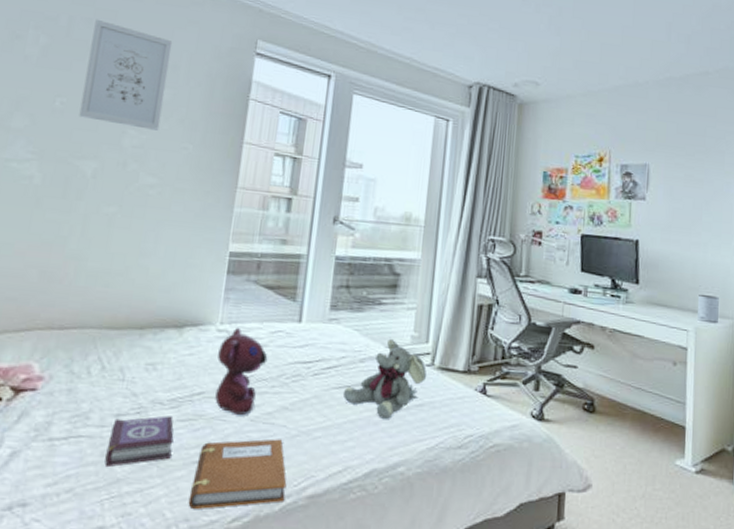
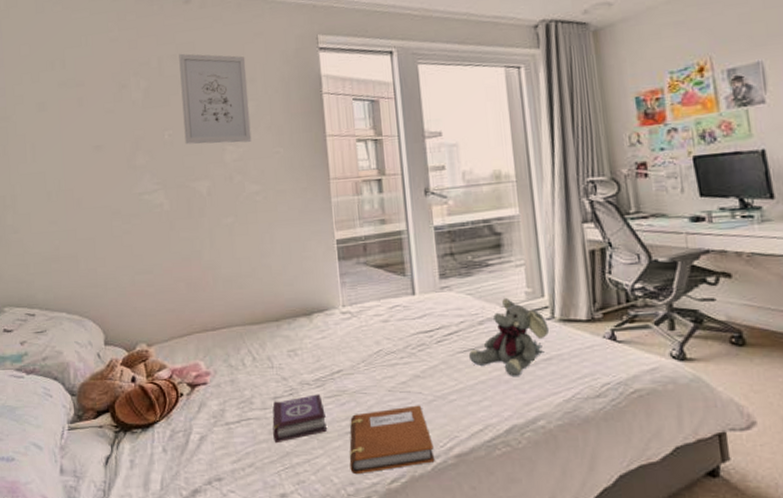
teddy bear: present [215,327,268,415] -> none [346,307,392,387]

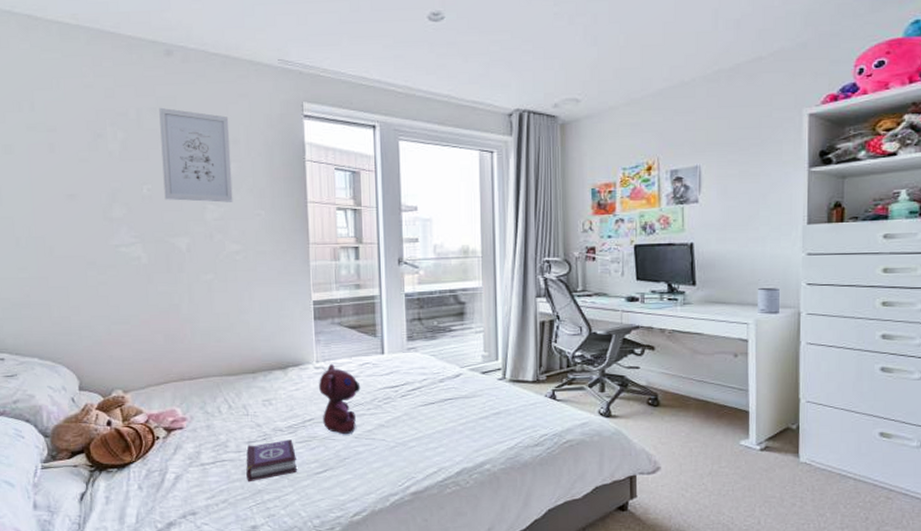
teddy bear: none [346,307,392,387] -> present [319,363,361,434]
notebook: present [349,405,435,475] -> none [316,450,393,509]
plush elephant: present [468,297,549,376] -> none [428,359,499,427]

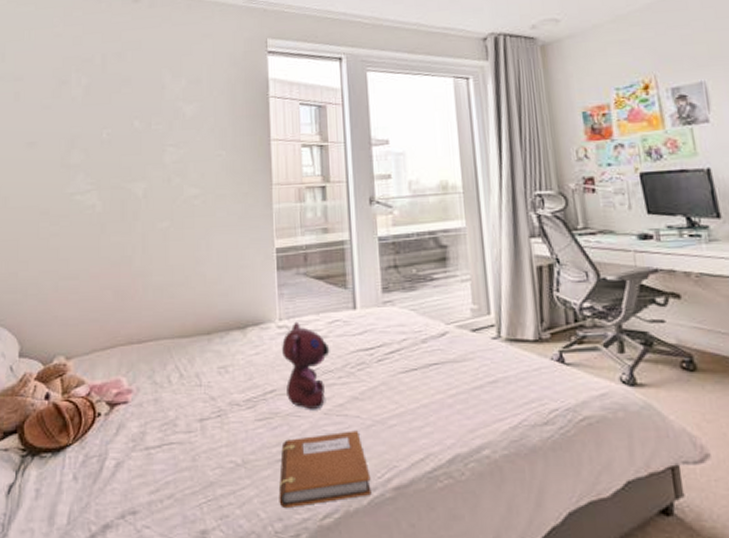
wall art: present [159,107,233,203] -> none [124,51,193,144]
book: present [246,439,297,482] -> none [197,416,256,472]
notebook: none [316,450,393,509] -> present [278,430,372,509]

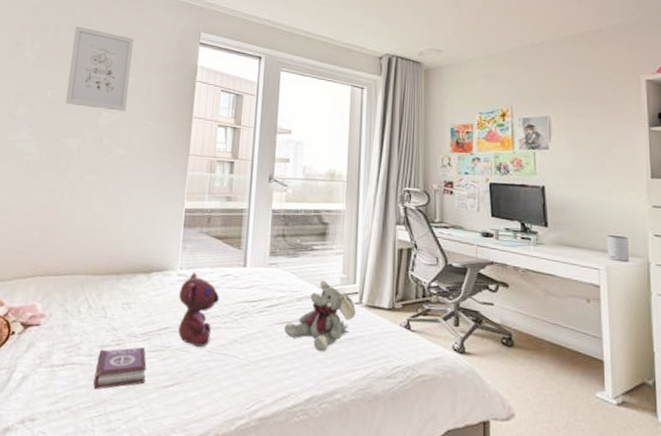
wall art: none [124,51,193,144] -> present [65,26,134,111]
book: none [197,416,256,472] -> present [93,347,147,390]
notebook: present [278,430,372,509] -> none [160,367,240,428]
plush elephant: none [410,314,495,400] -> present [284,280,355,351]

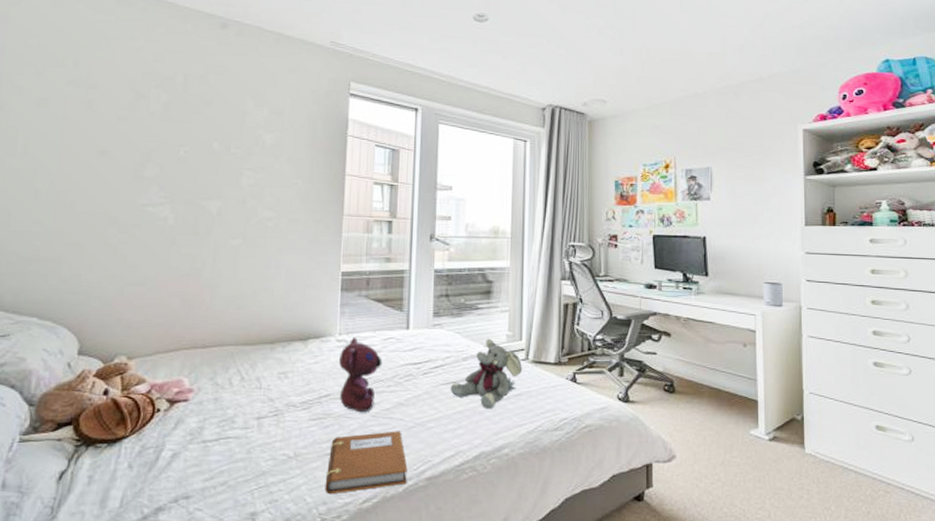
wall art: present [65,26,134,111] -> none [201,75,276,170]
book: present [93,347,147,390] -> none [251,416,308,463]
notebook: none [160,367,240,428] -> present [325,431,408,495]

